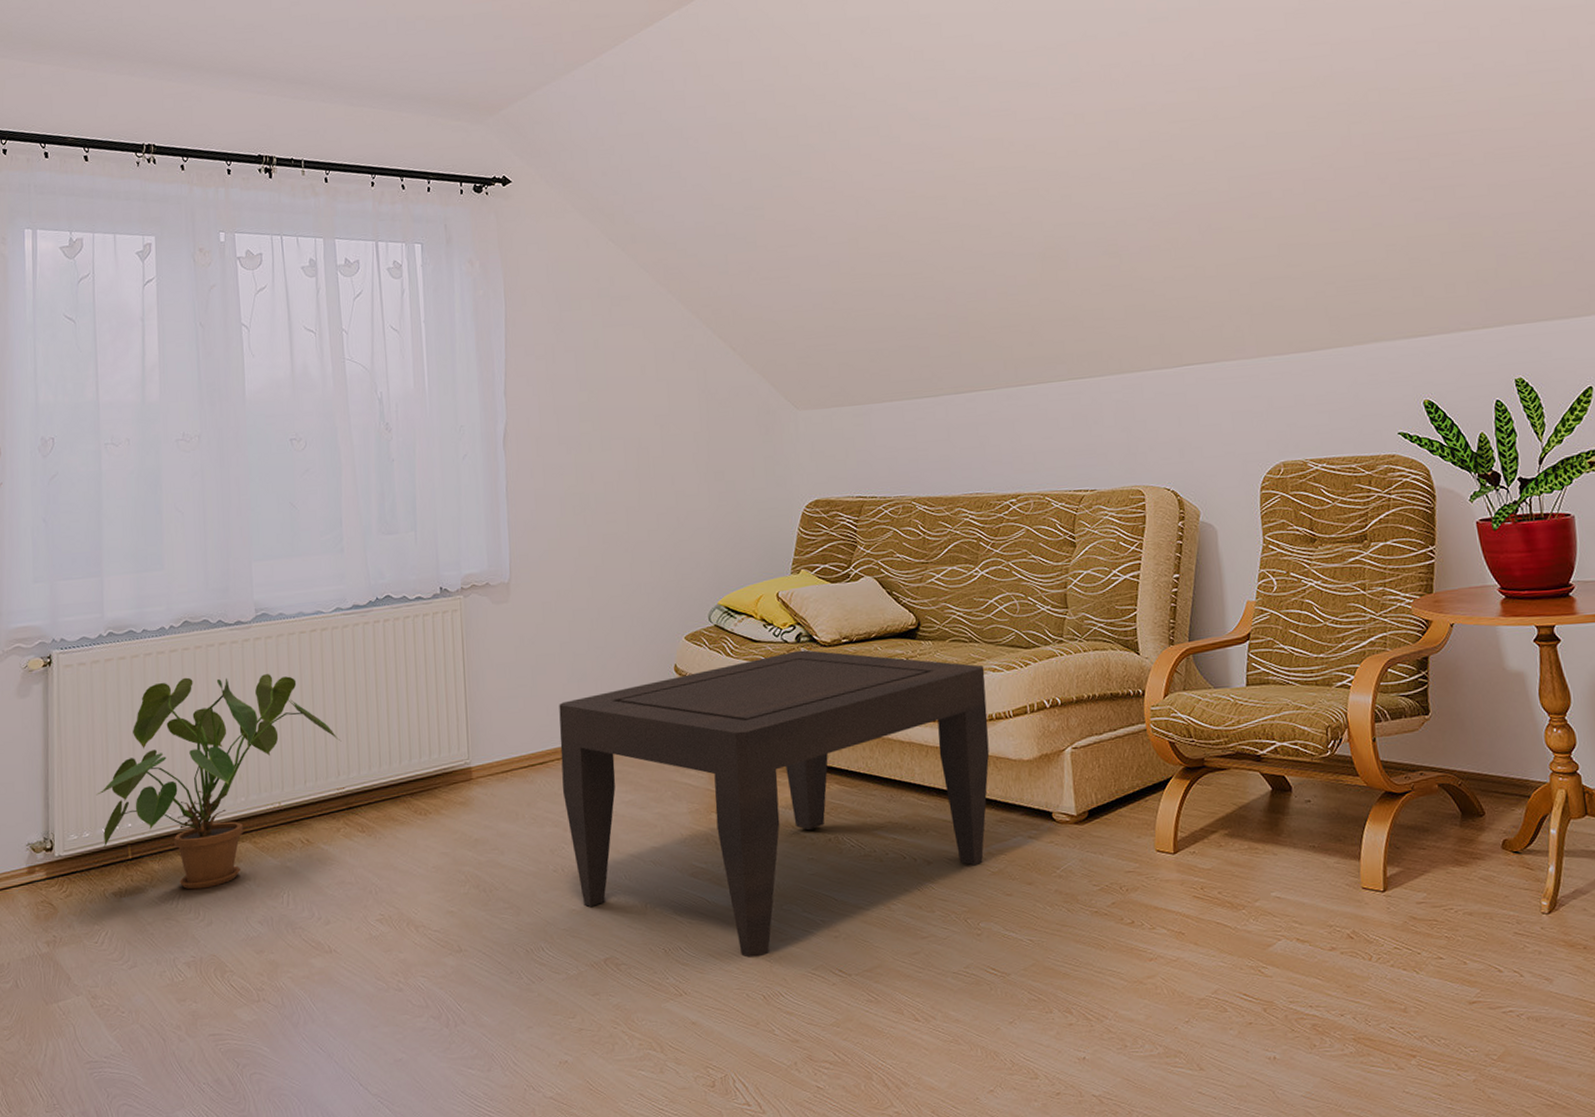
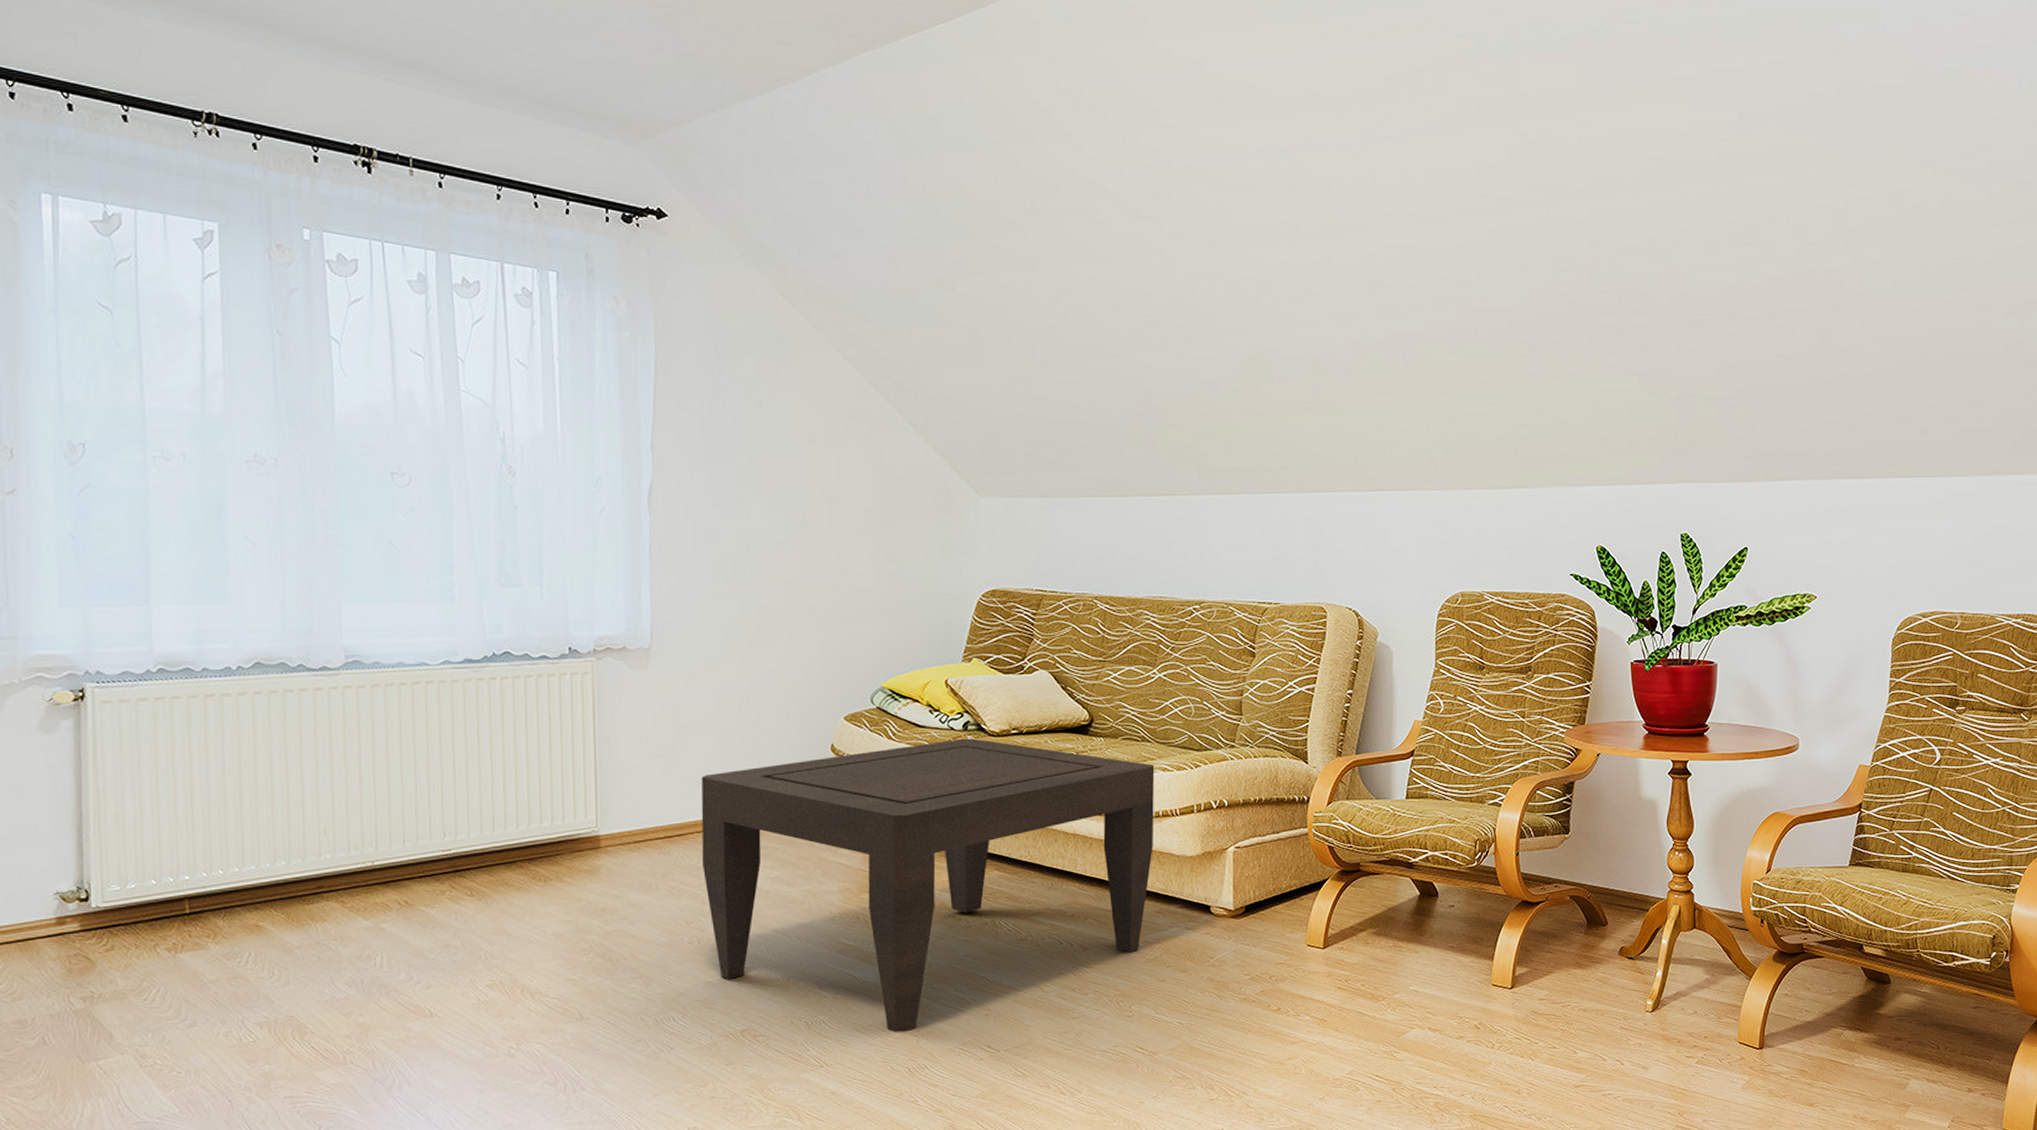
house plant: present [96,674,342,890] -> none [144,723,448,948]

